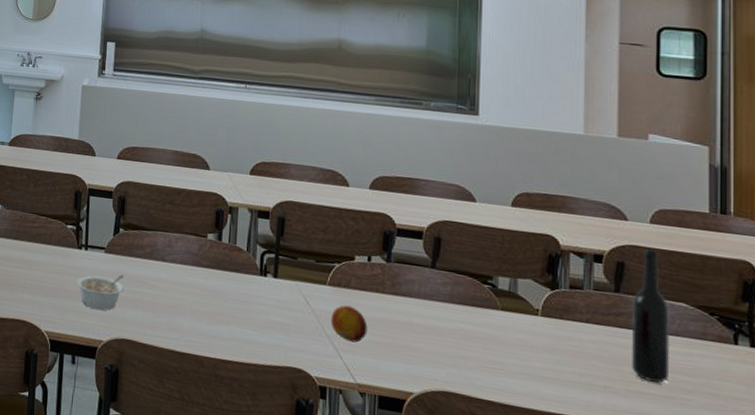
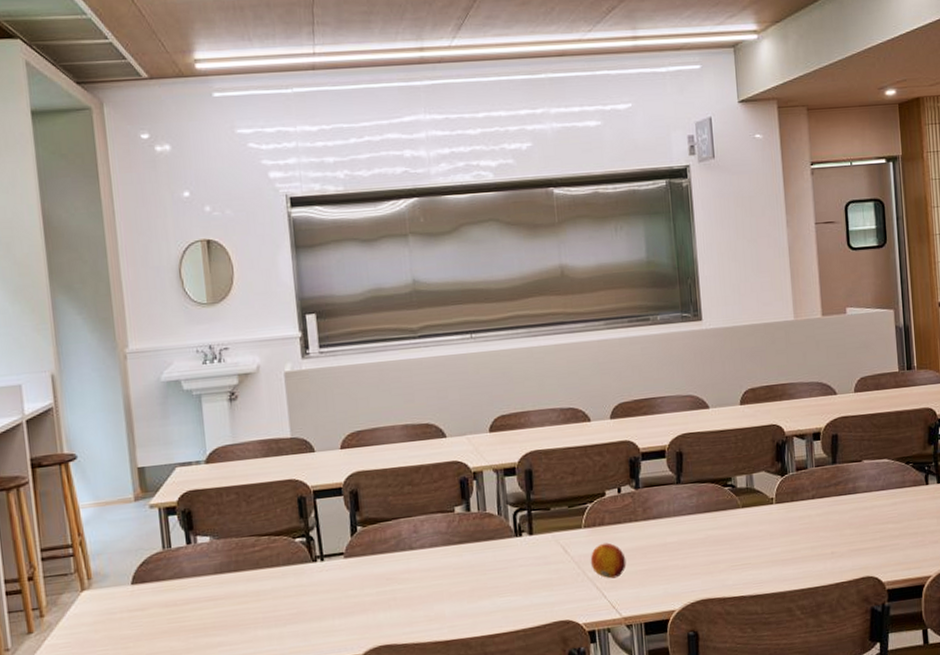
legume: present [76,275,124,311] -> none [317,577,373,624]
bottle: present [632,248,671,383] -> none [847,416,880,537]

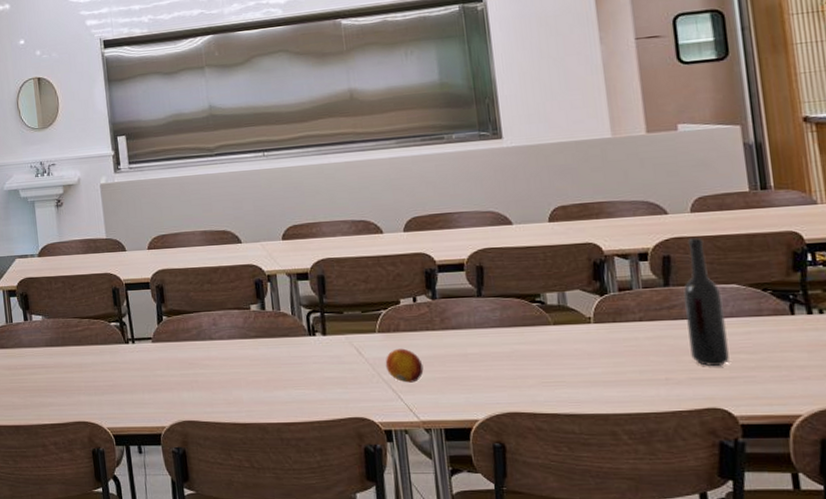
bottle: none [847,416,880,537] -> present [683,237,729,366]

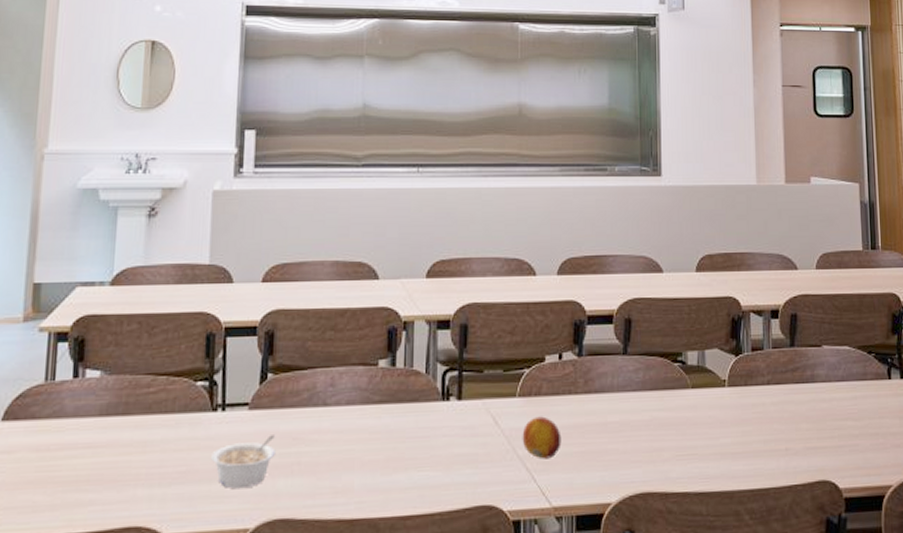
legume: none [129,361,177,398] -> present [211,435,276,488]
bottle: present [683,237,729,366] -> none [806,296,839,434]

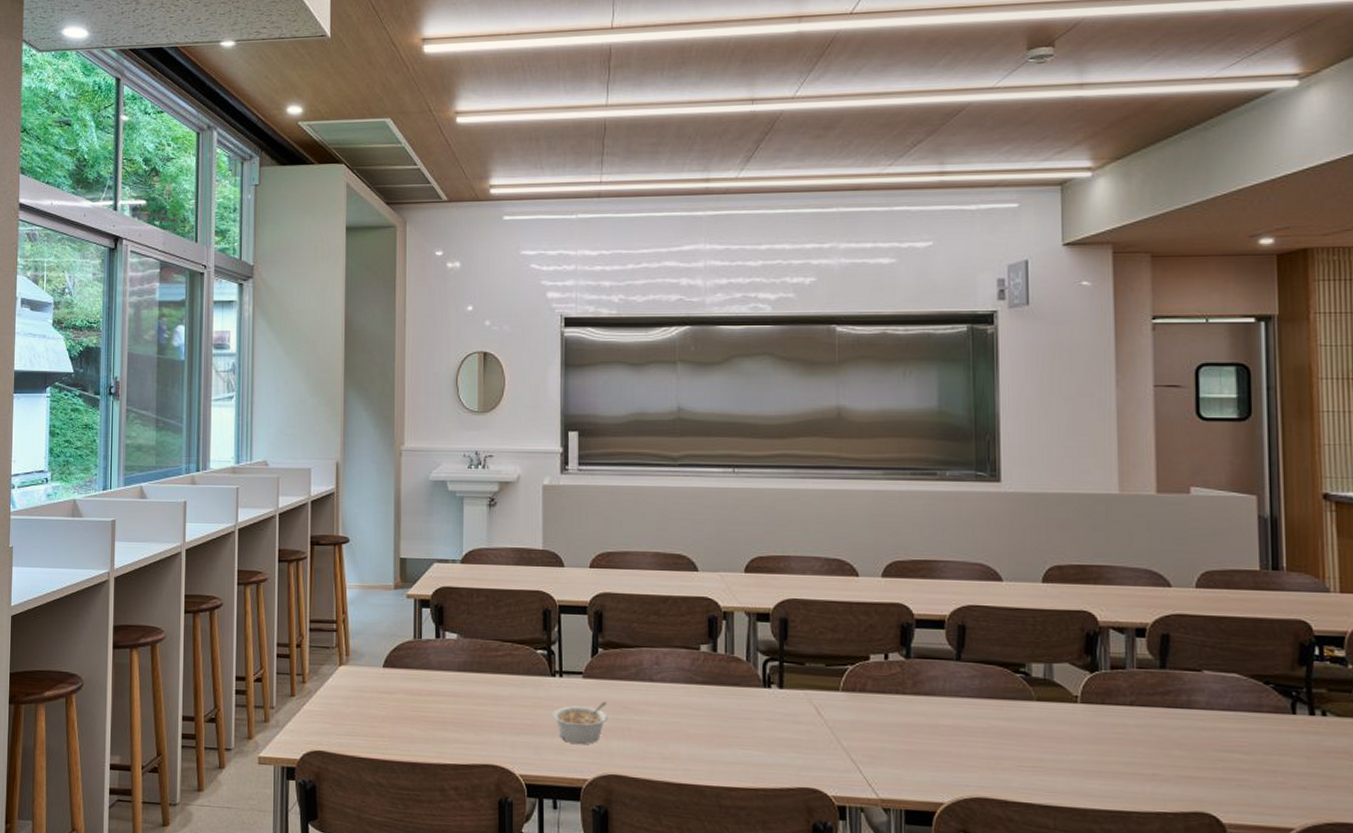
fruit: present [522,416,561,459] -> none [846,711,888,753]

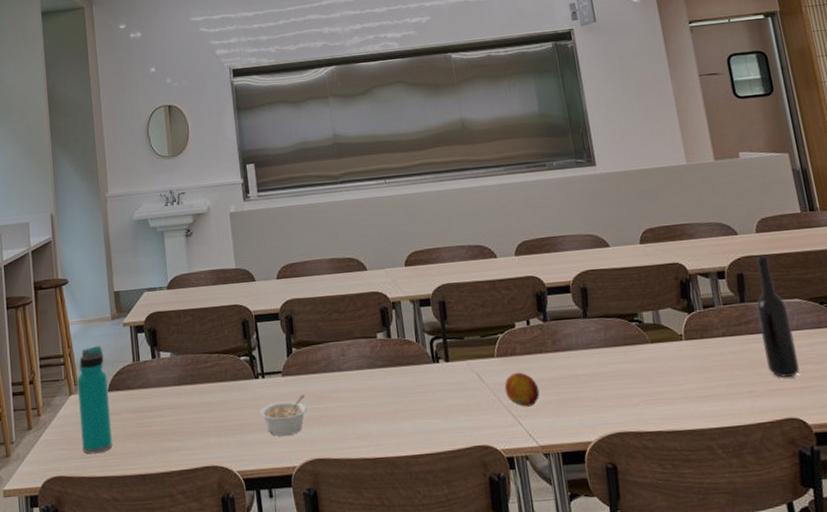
water bottle: none [349,616,383,733] -> present [77,346,112,454]
fruit: none [846,711,888,753] -> present [504,372,540,407]
bottle: none [1180,616,1224,764] -> present [756,256,800,377]

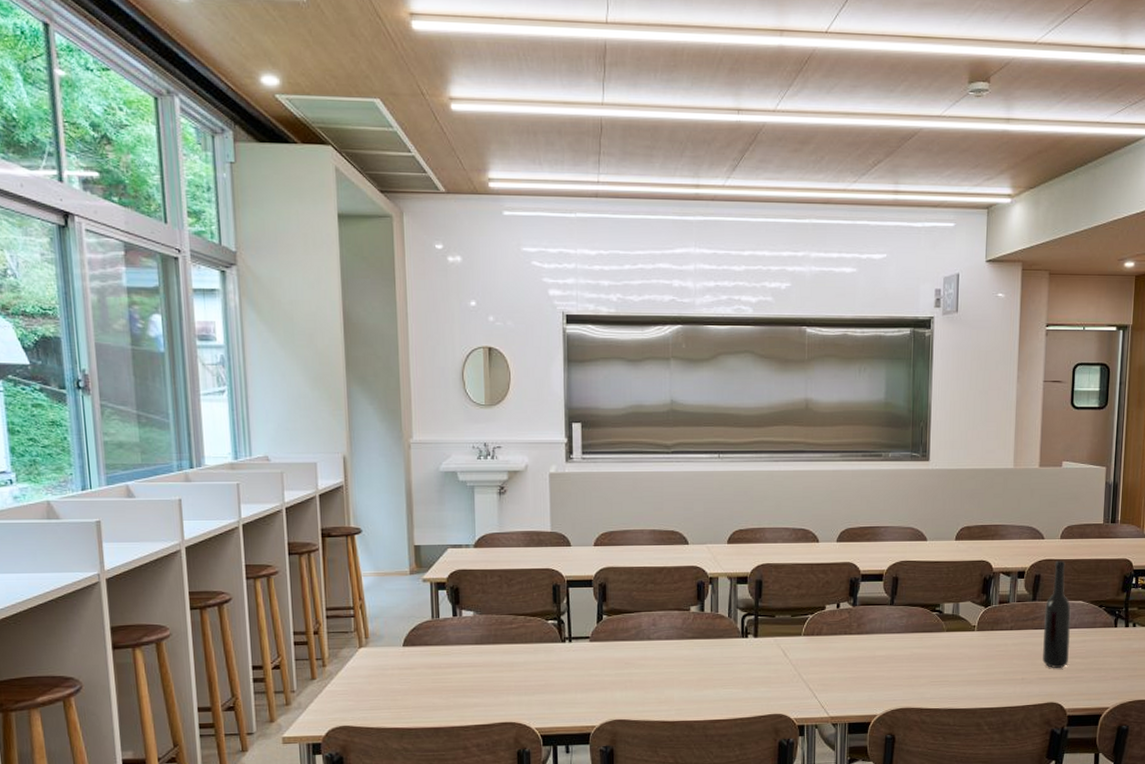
water bottle: present [77,346,112,454] -> none [369,600,405,706]
legume: present [259,395,307,436] -> none [563,660,612,697]
fruit: present [504,372,540,407] -> none [806,650,838,682]

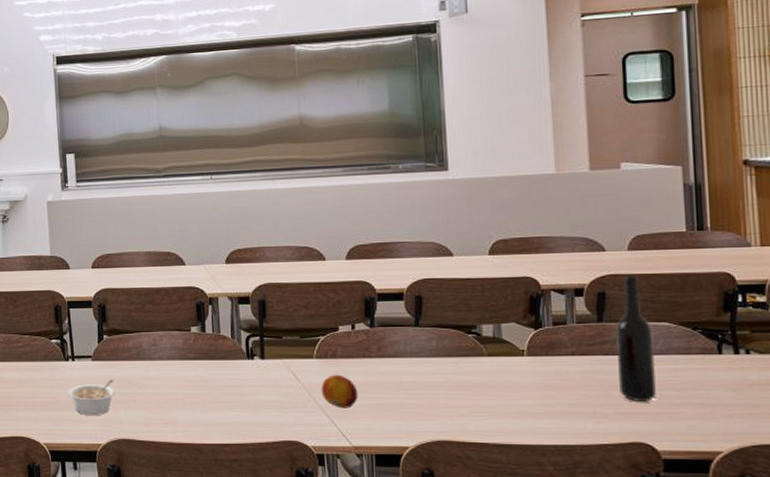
legume: none [563,660,612,697] -> present [68,379,116,415]
fruit: none [806,650,838,682] -> present [321,374,358,408]

